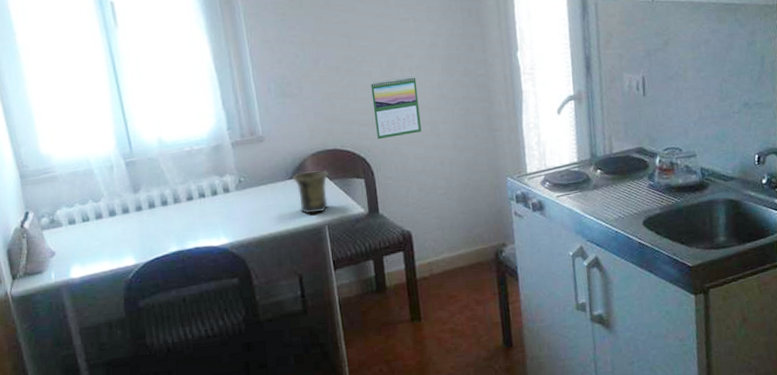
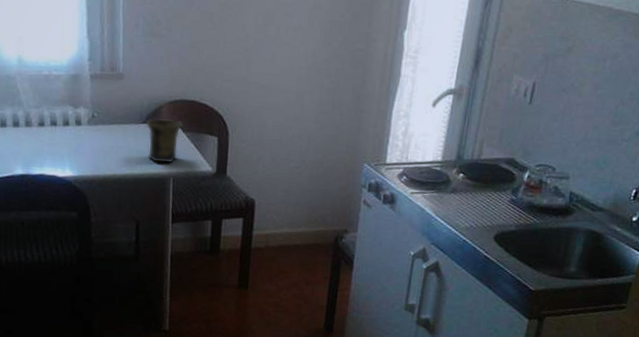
calendar: present [370,76,422,140] -> none [238,36,291,100]

